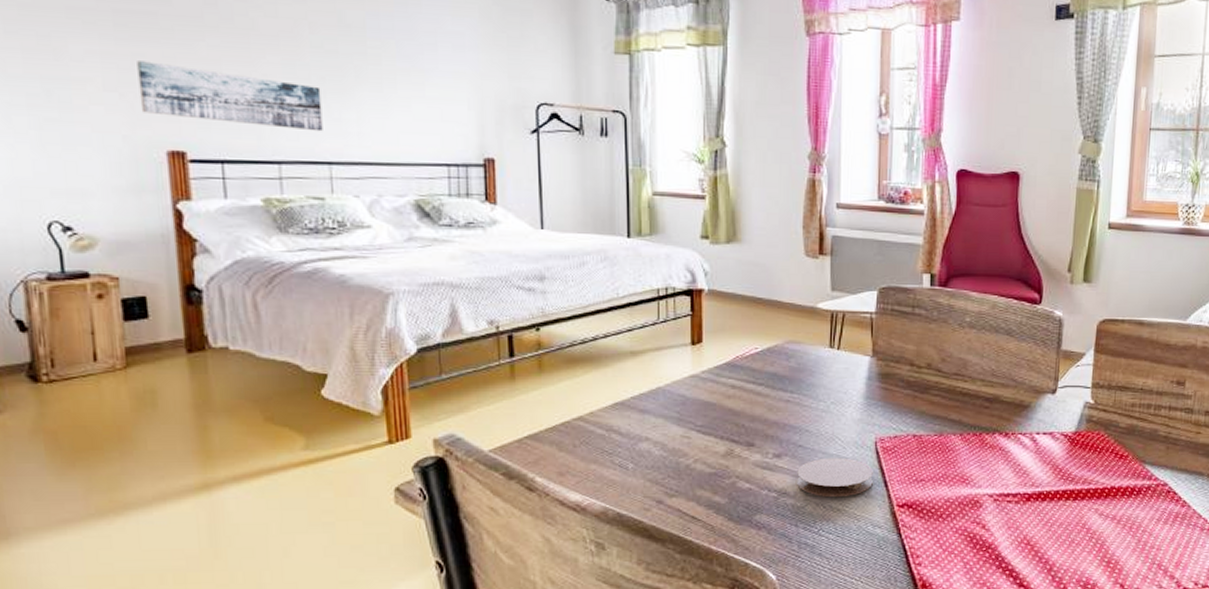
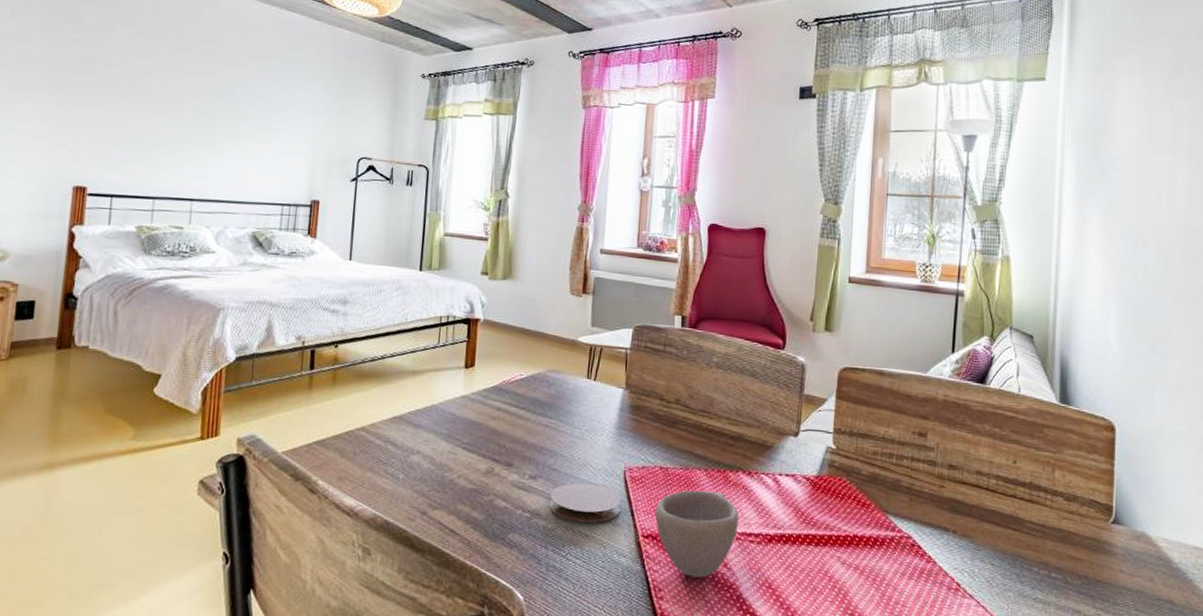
wall art: present [137,61,323,132] -> none [61,117,195,175]
cup: none [910,455,997,541] -> present [655,490,740,578]

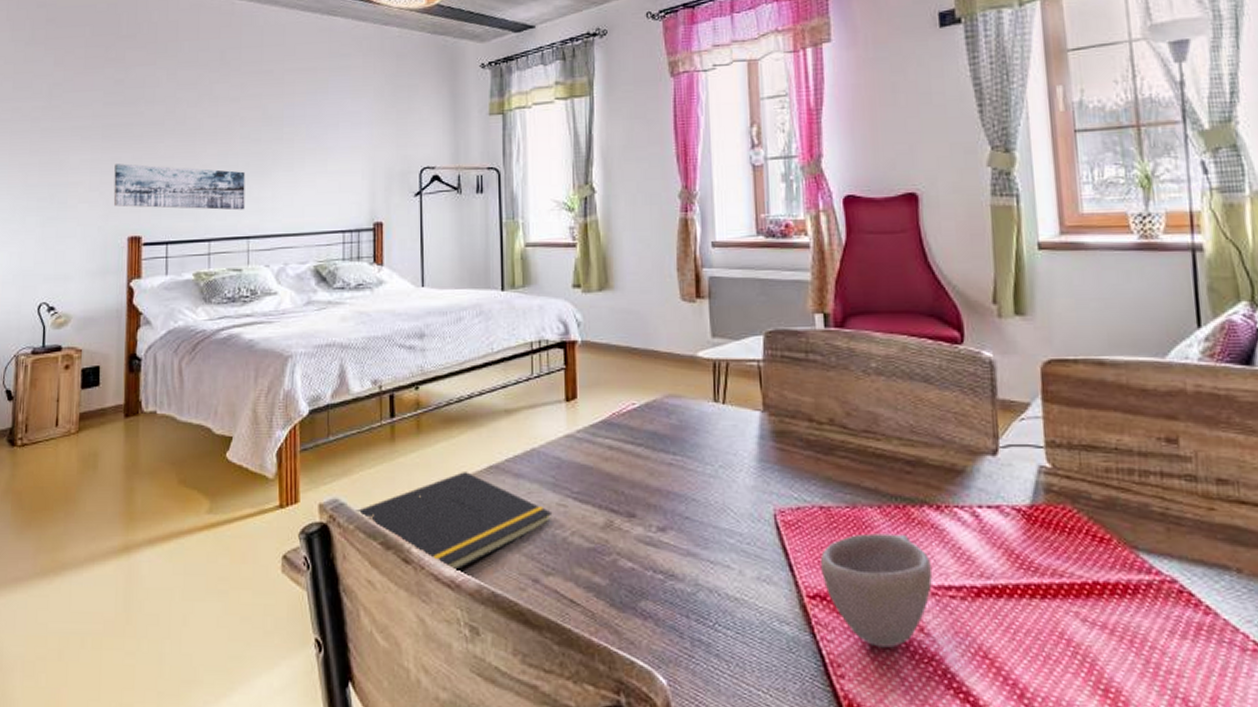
wall art: none [61,117,195,175] -> present [113,163,245,211]
notepad: none [270,420,444,502] -> present [355,472,553,572]
coaster: present [549,483,621,523] -> none [685,533,775,583]

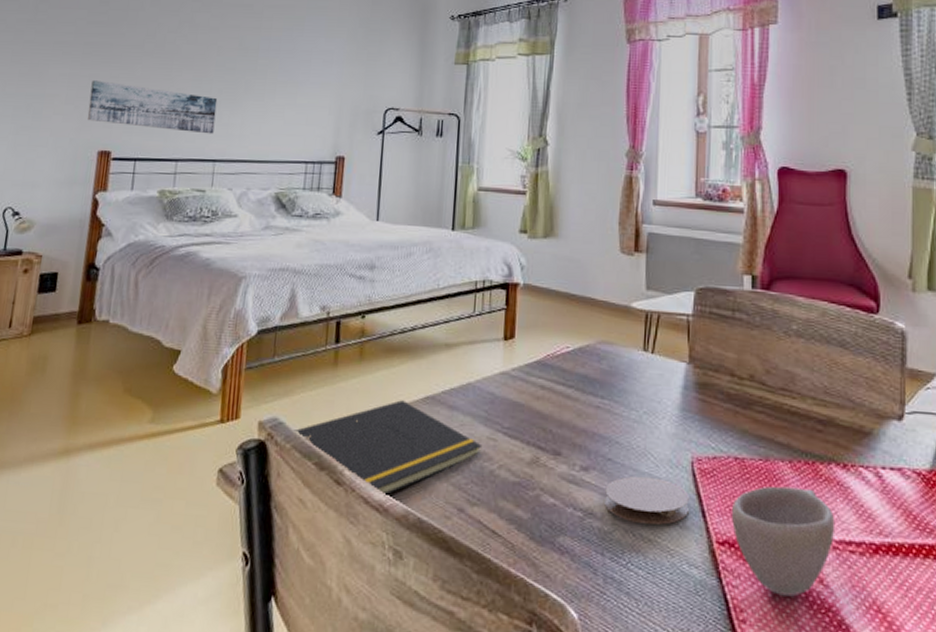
coaster: none [685,533,775,583] -> present [604,475,689,526]

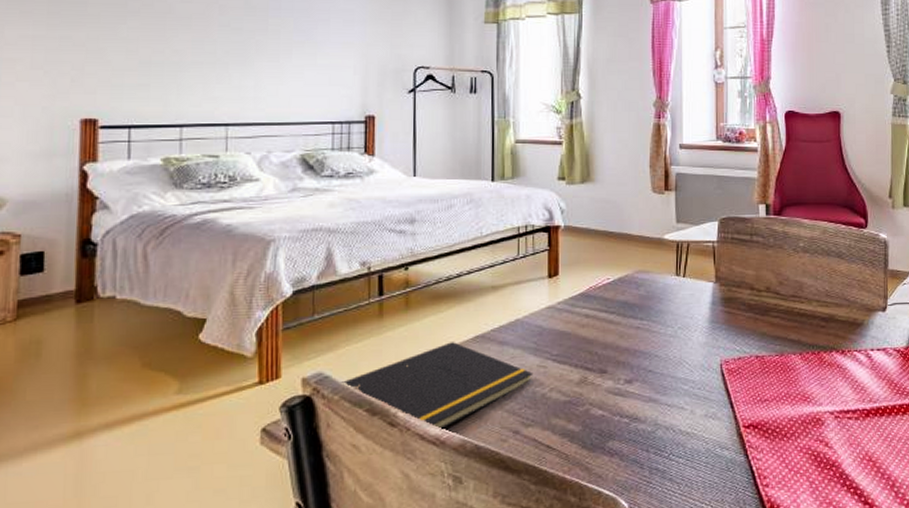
wall art: present [87,80,218,134] -> none [62,42,224,98]
coaster: present [604,475,689,526] -> none [647,381,719,421]
cup: present [732,486,836,597] -> none [755,373,837,461]

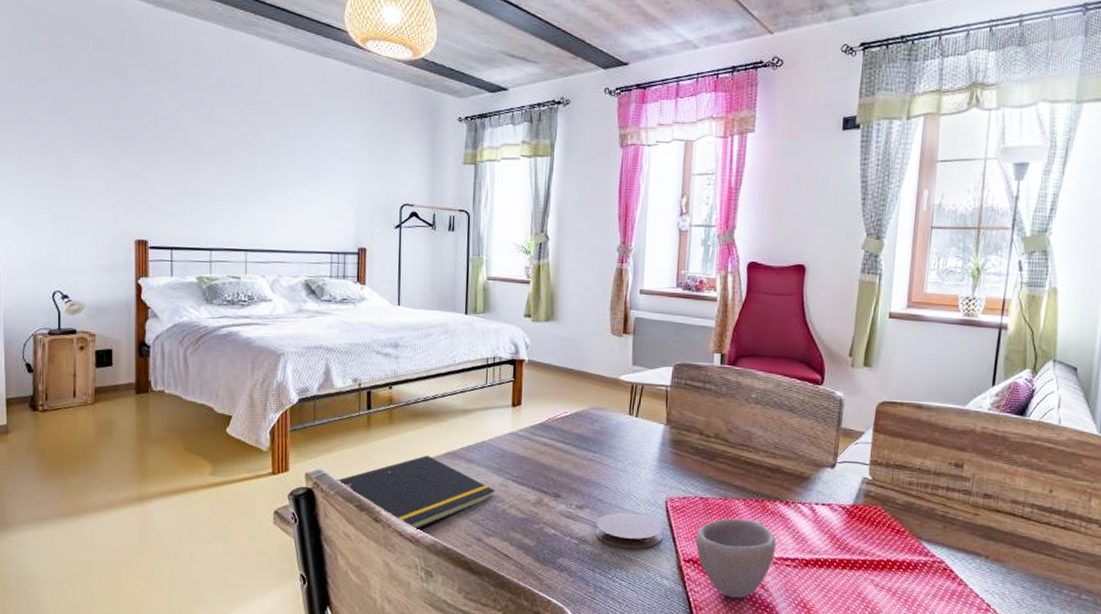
coaster: none [647,381,719,421] -> present [595,512,663,549]
cup: none [755,373,837,461] -> present [696,518,777,598]

